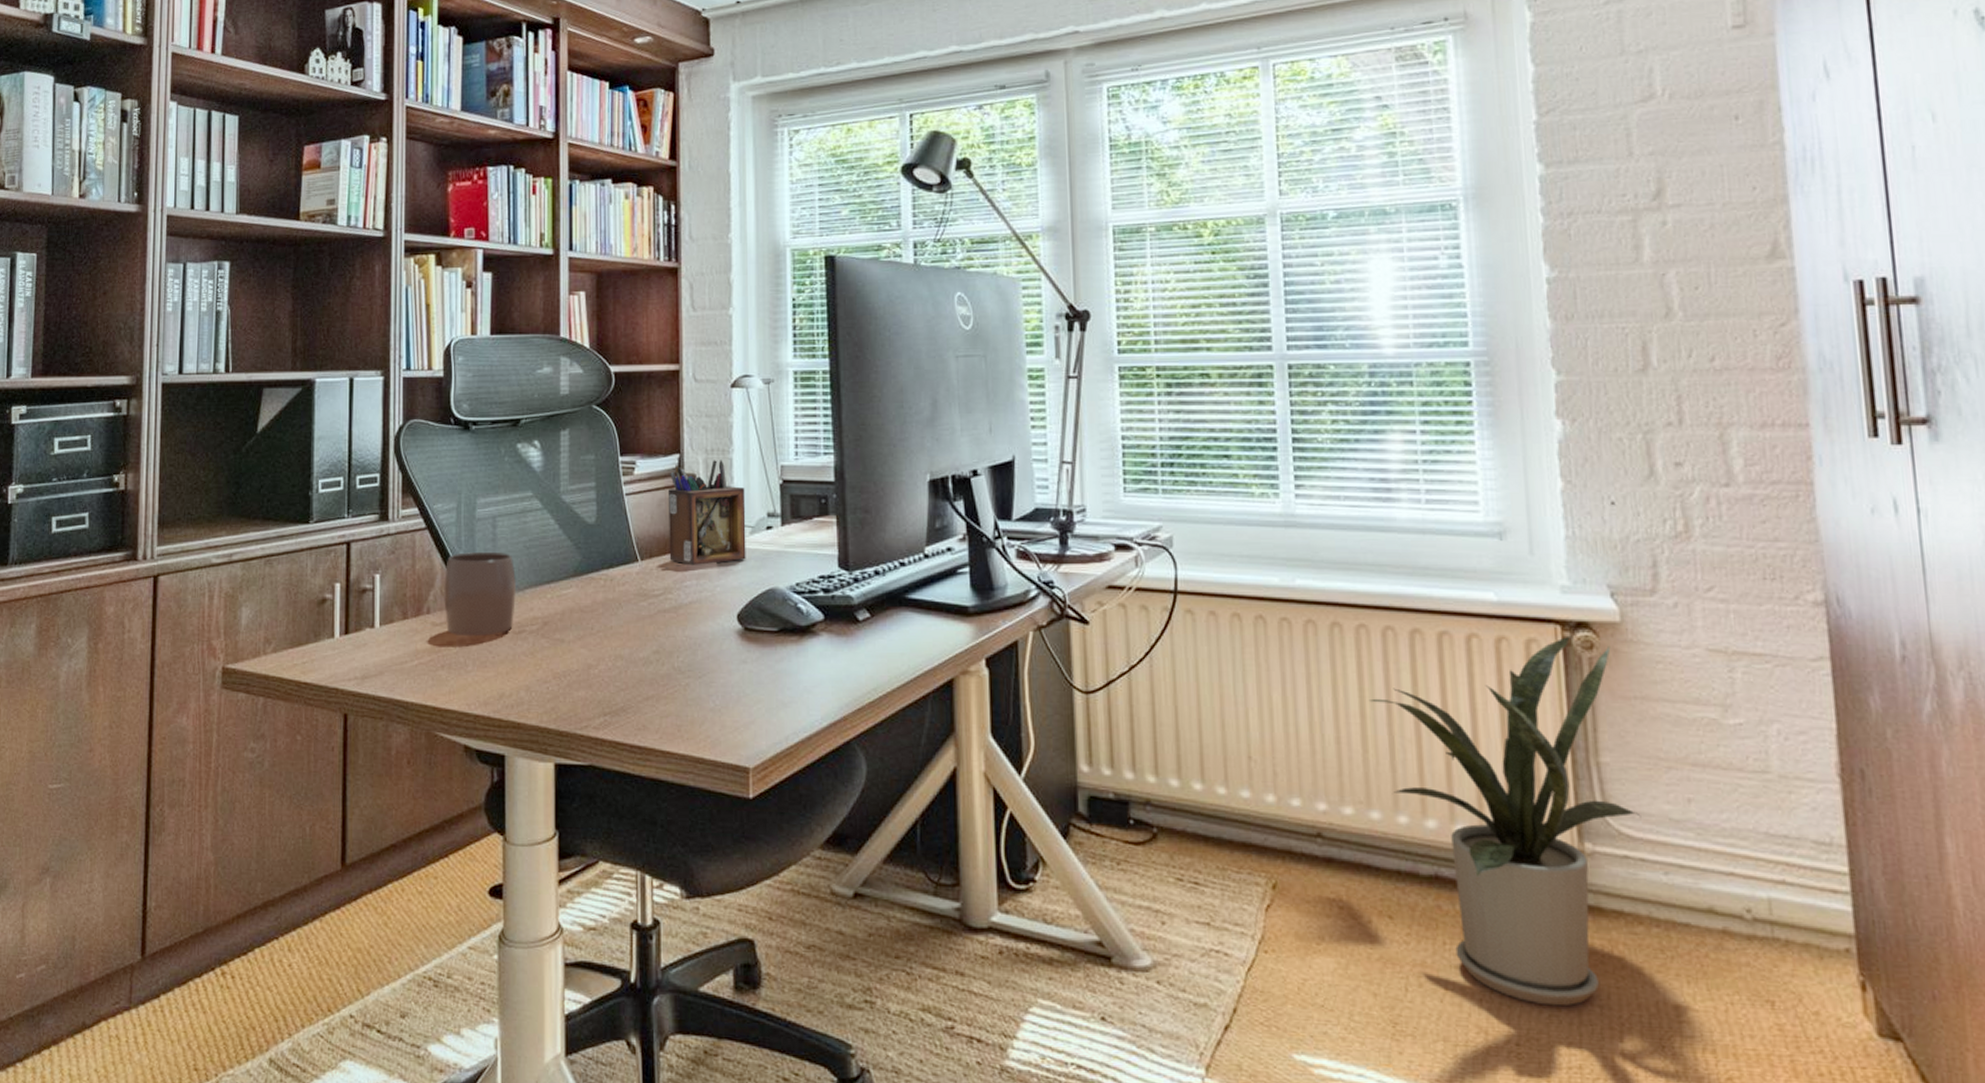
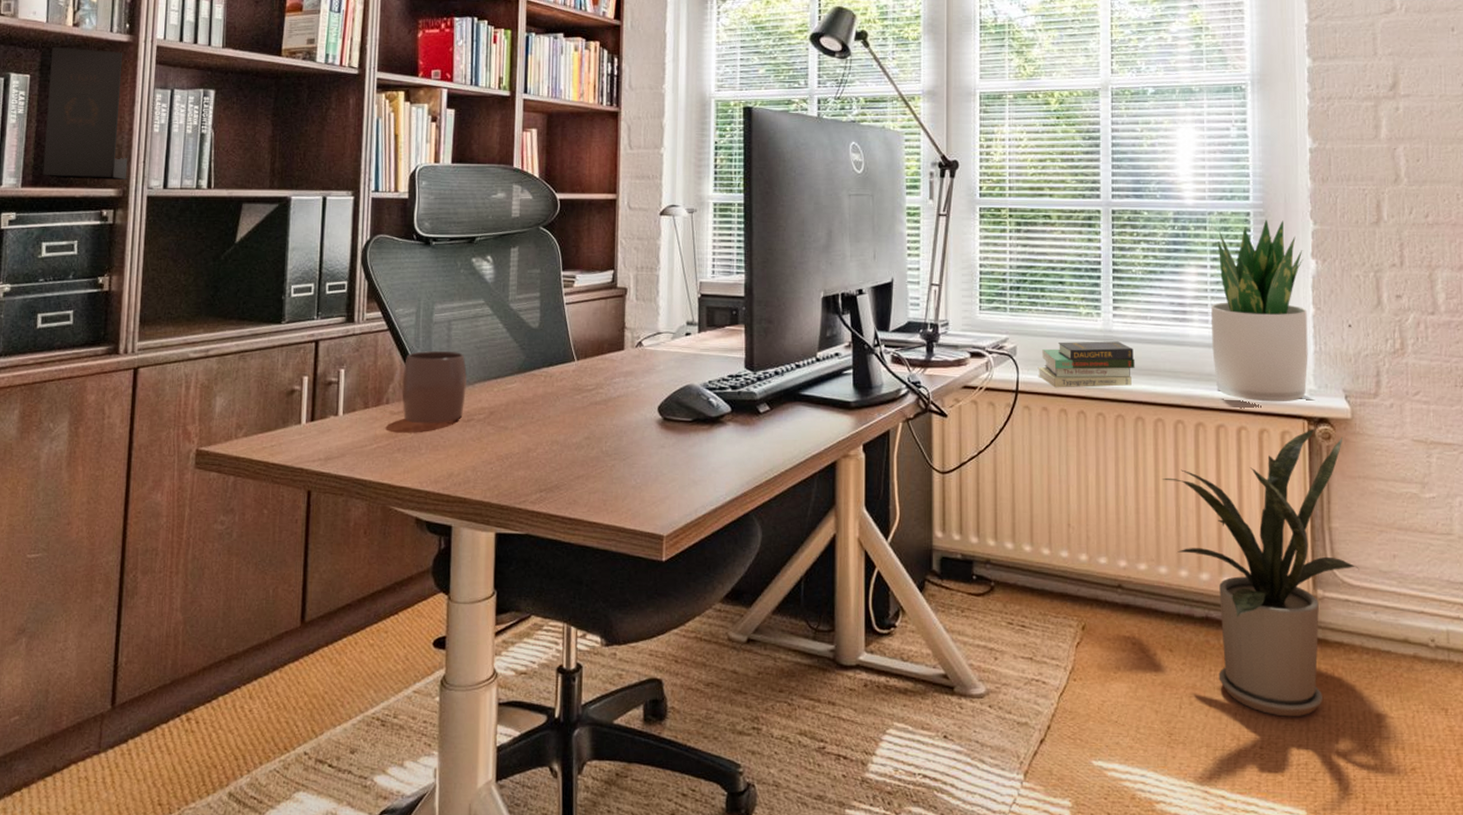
decorative box: none [52,221,141,367] -> present [42,46,128,180]
desk organizer: present [667,460,746,566] -> none [602,276,669,366]
books: none [1201,528,1327,587] -> present [1037,341,1135,388]
planter: none [1424,371,1558,602] -> present [1211,220,1308,402]

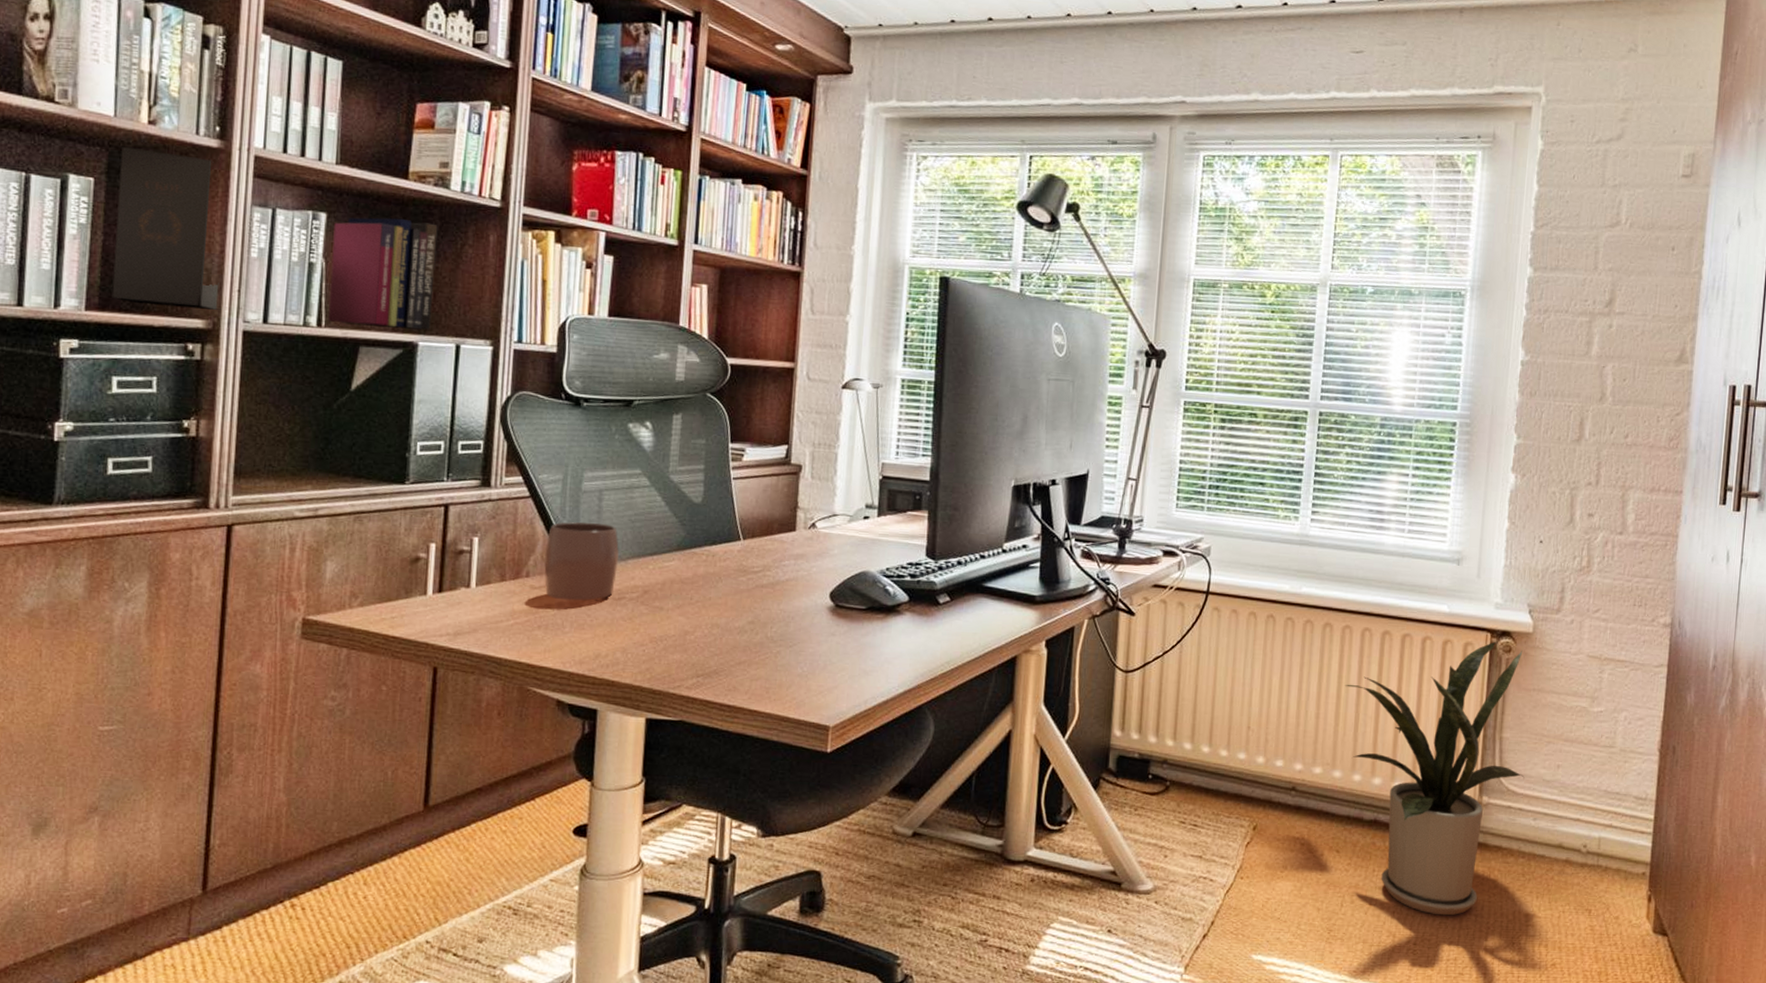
books: none [216,90,305,186] -> present [328,217,437,330]
books: present [1037,341,1135,388] -> none [1230,544,1329,592]
planter: present [1211,220,1308,402] -> none [1405,431,1504,614]

